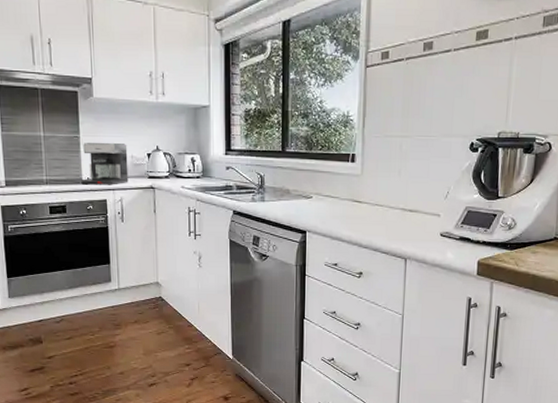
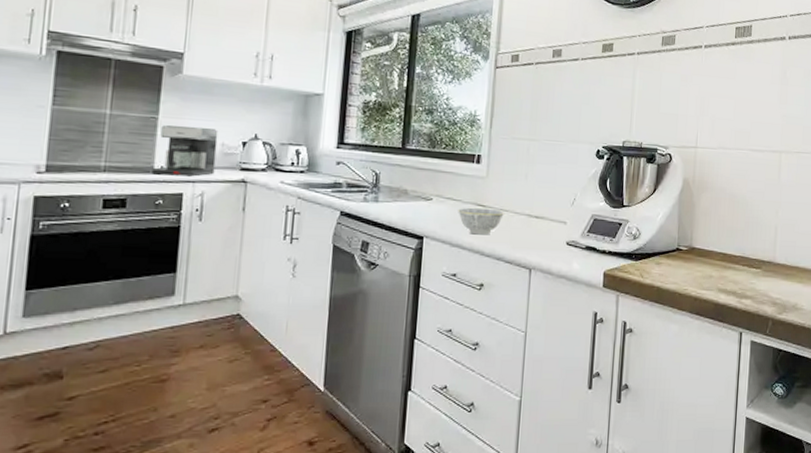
bowl: none [336,203,380,229] -> present [458,207,505,235]

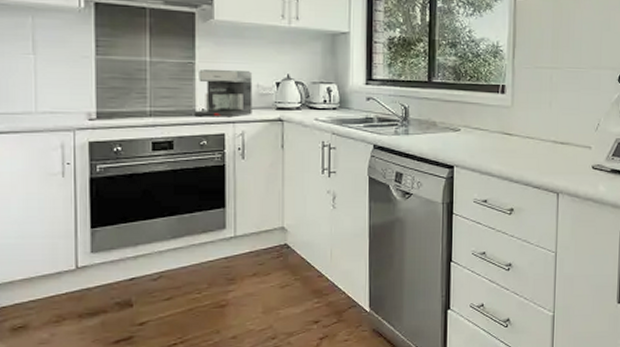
bowl: present [458,207,505,235] -> none [486,136,531,162]

